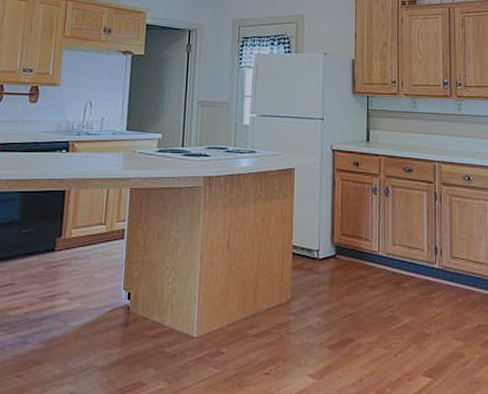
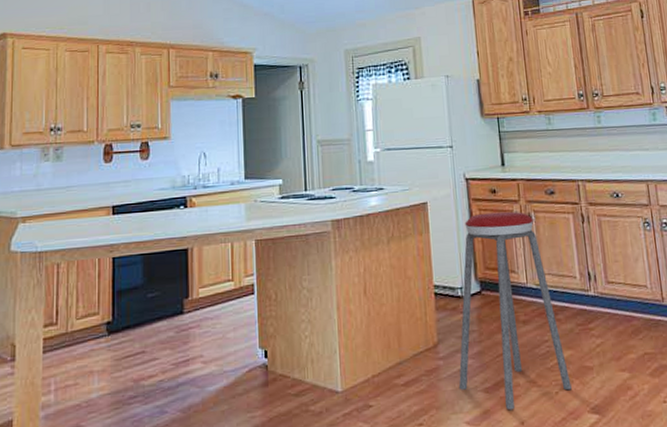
music stool: none [306,183,409,368] -> present [458,211,572,411]

